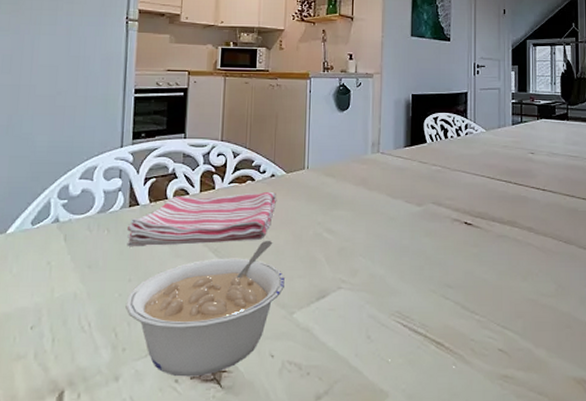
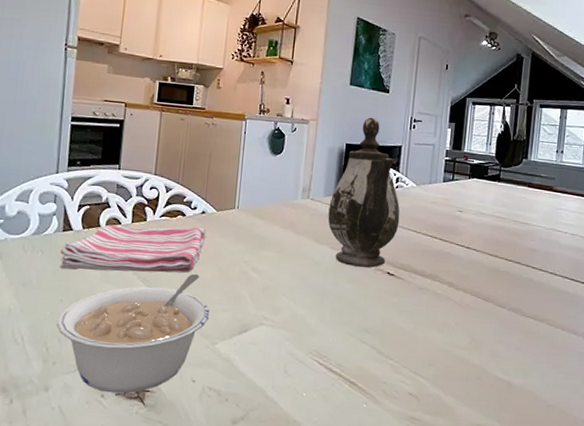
teapot: none [400,66,472,219] -> present [328,117,400,268]

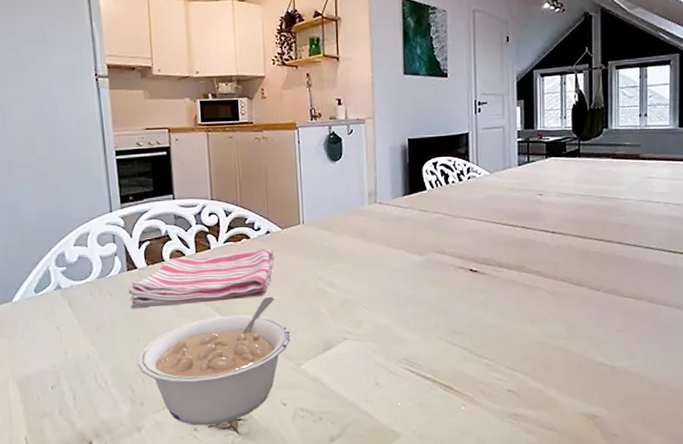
teapot: present [328,117,400,268] -> none [399,106,476,268]

